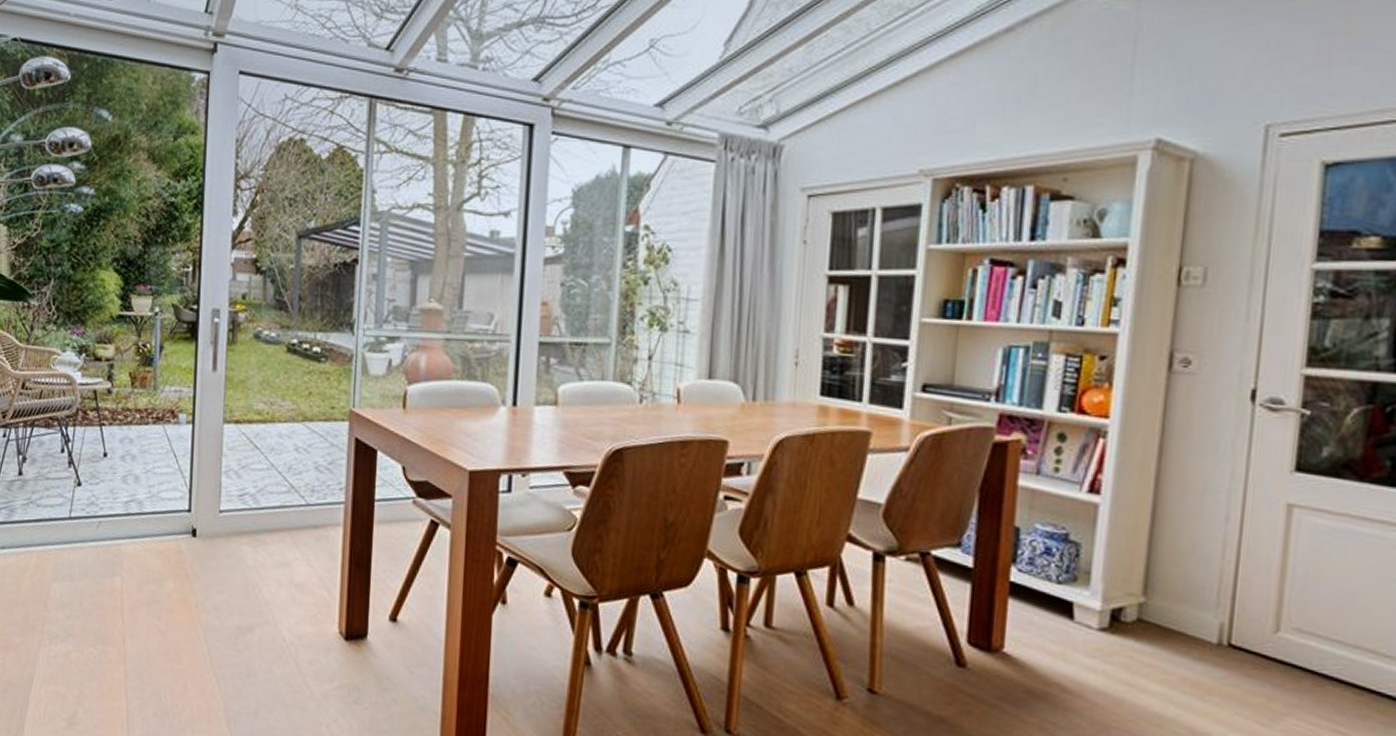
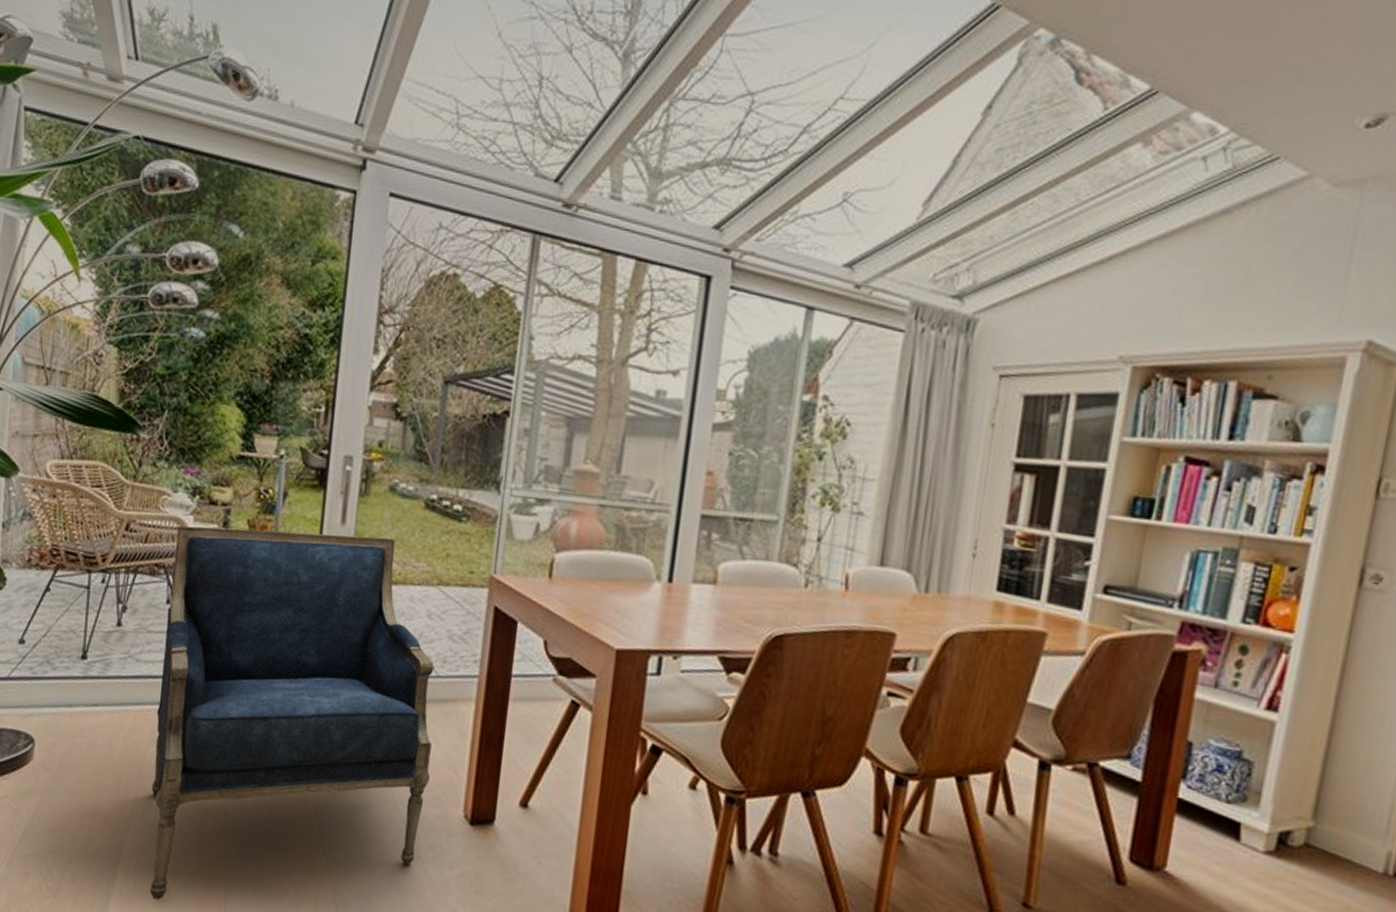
armchair: none [56,380,307,724] -> present [150,526,435,901]

